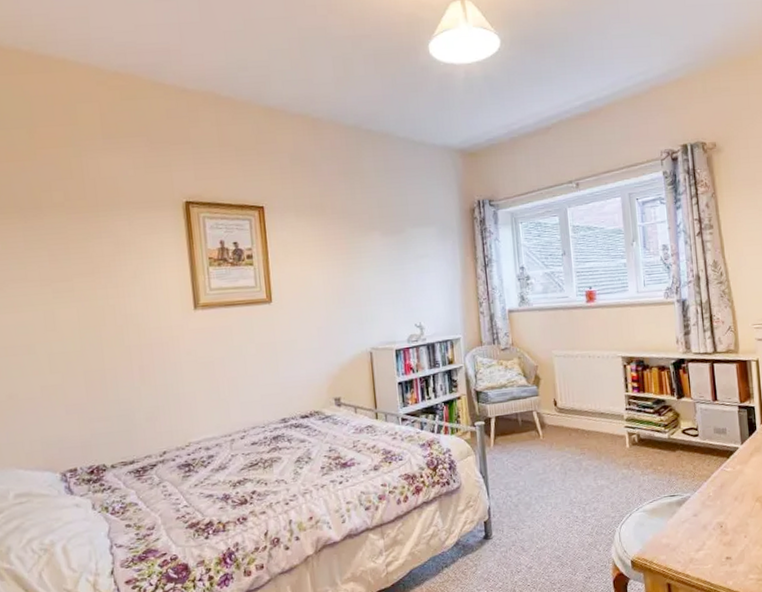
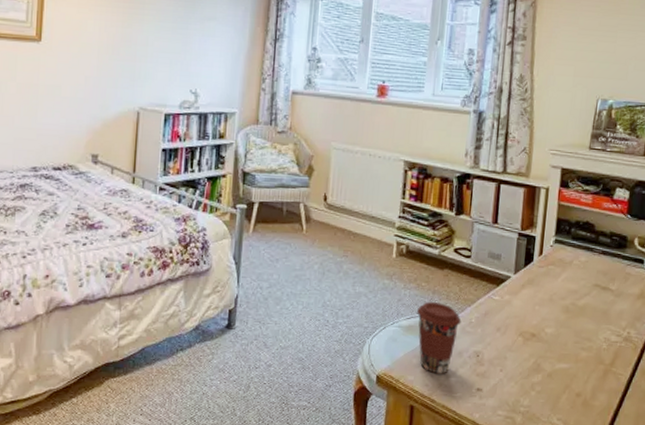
coffee cup: none [657,482,701,550] -> present [416,302,462,374]

